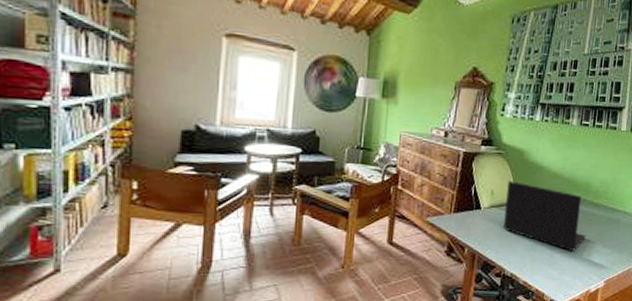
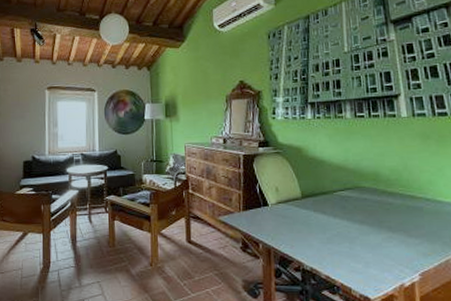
laptop: present [503,181,587,252] -> none [291,177,387,244]

